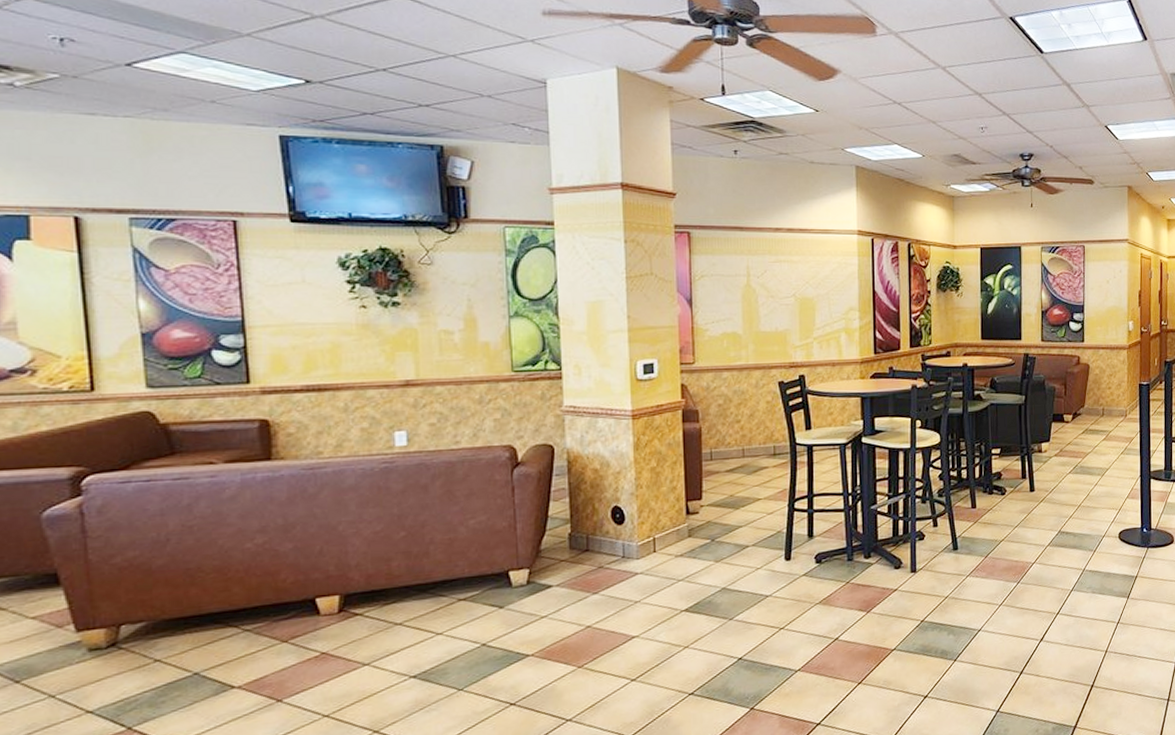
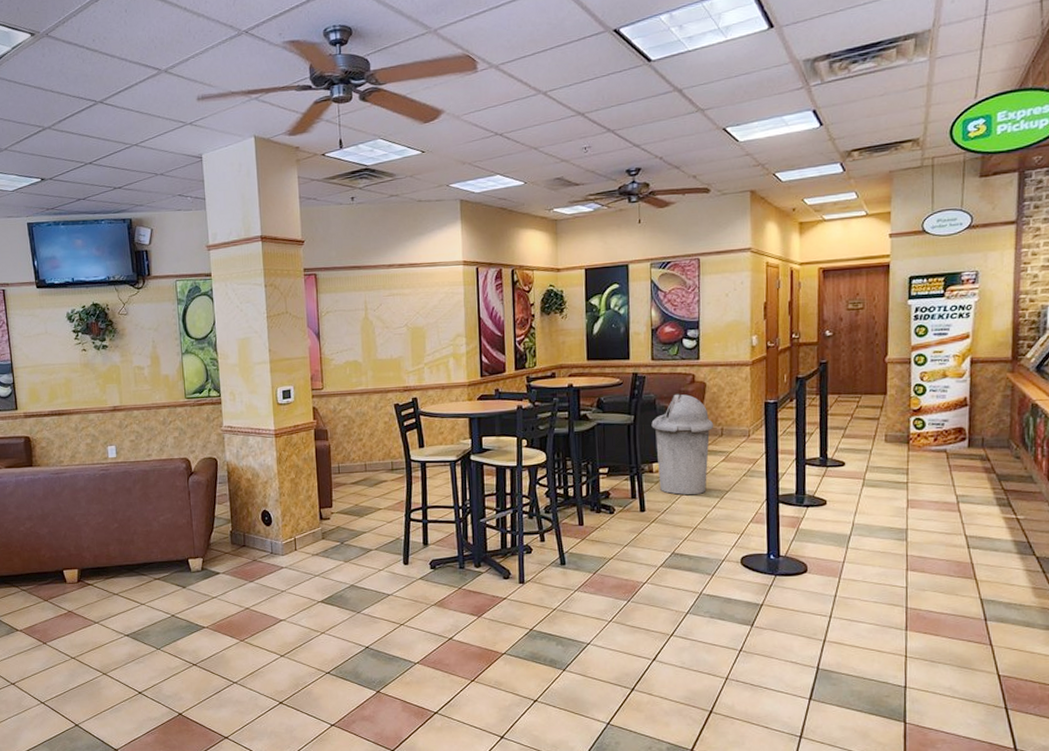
trash can: none [1041,375,1097,474] -> present [651,394,714,495]

